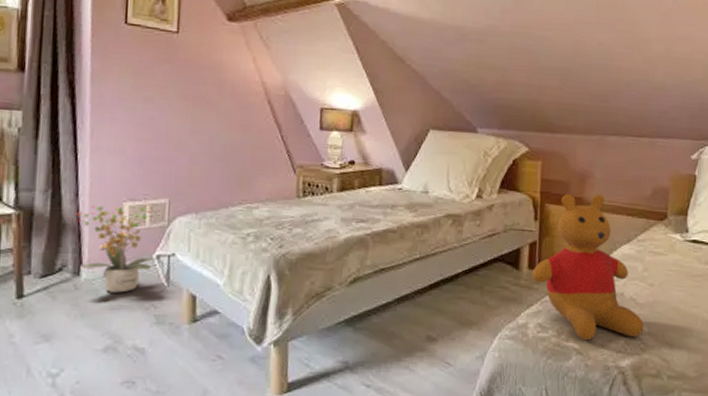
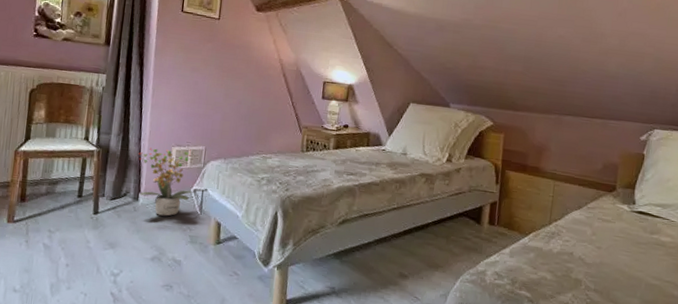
teddy bear: present [532,193,644,341] -> none [491,163,591,292]

